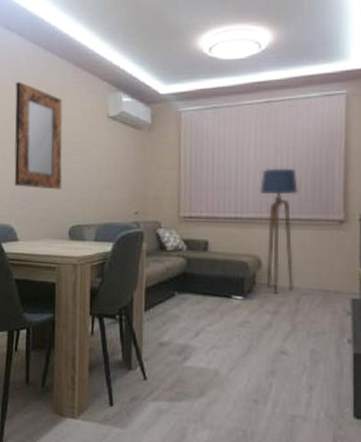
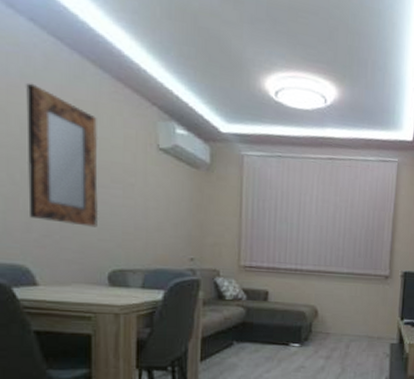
floor lamp: present [259,168,299,294] -> none [318,223,354,341]

